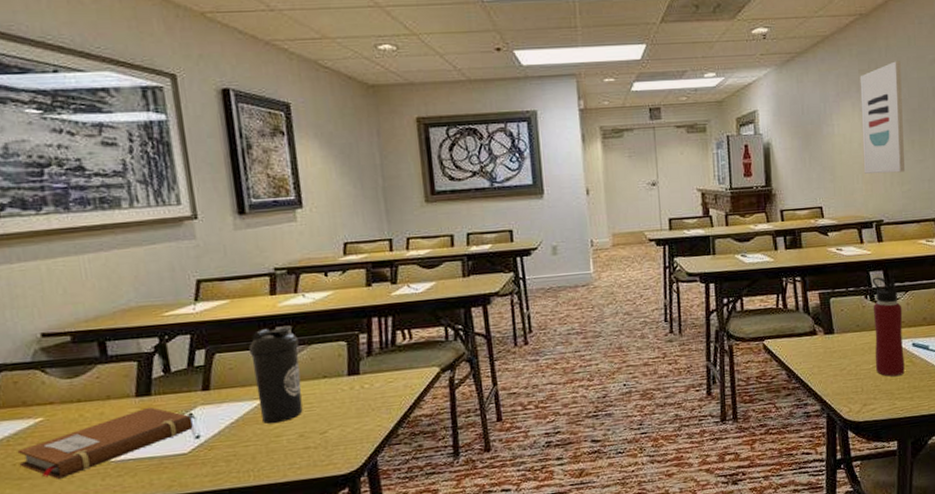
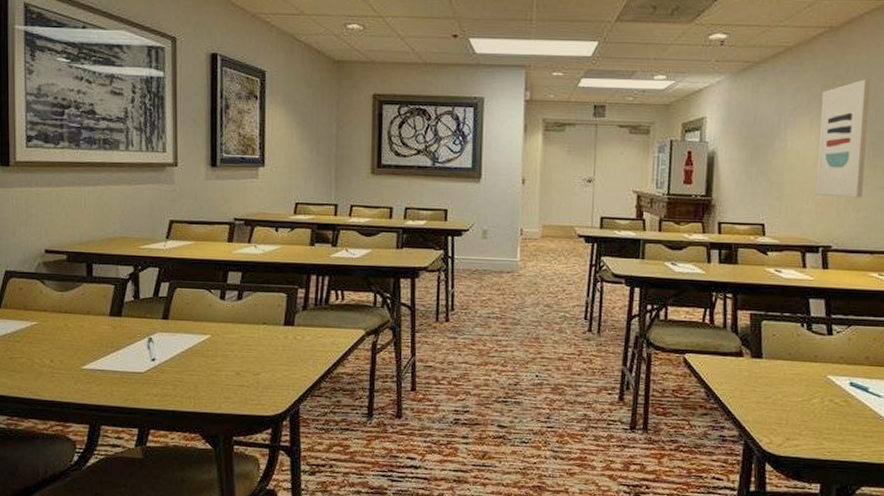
notebook: present [17,407,193,479] -> none [15,326,151,377]
water bottle: present [248,327,303,424] -> none [204,272,246,359]
water bottle: present [872,277,905,377] -> none [804,305,843,414]

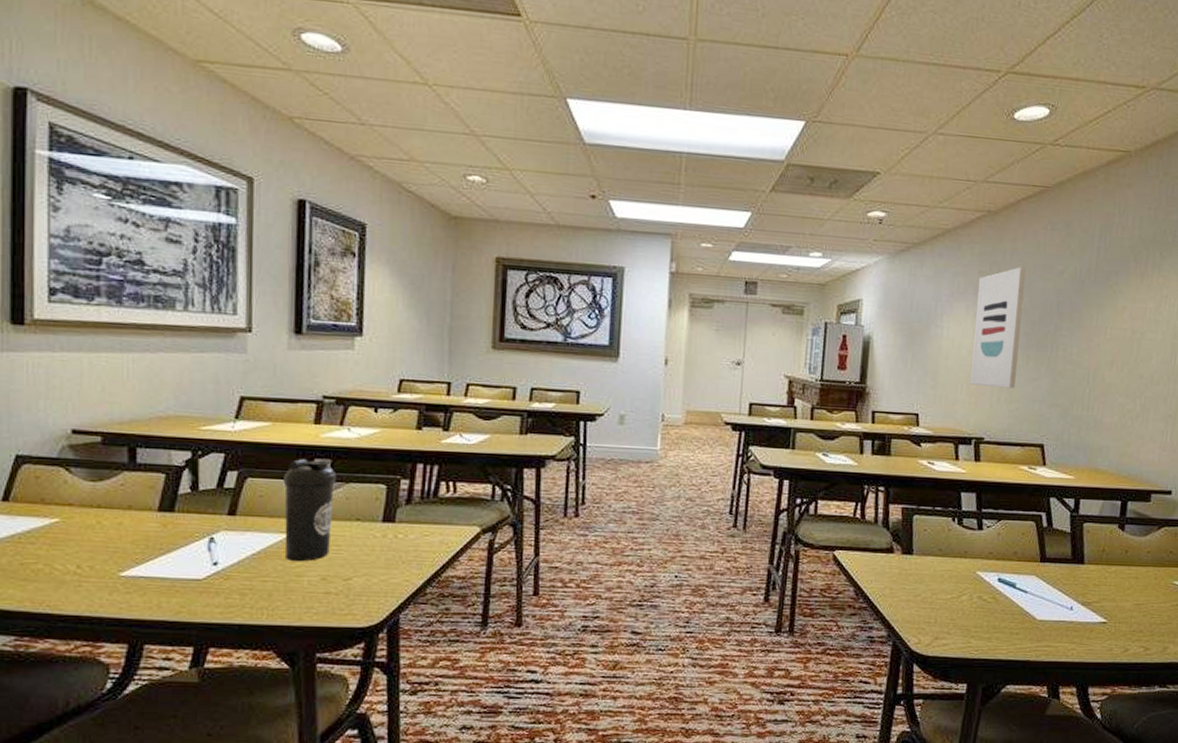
water bottle: none [204,272,246,359] -> present [283,459,337,562]

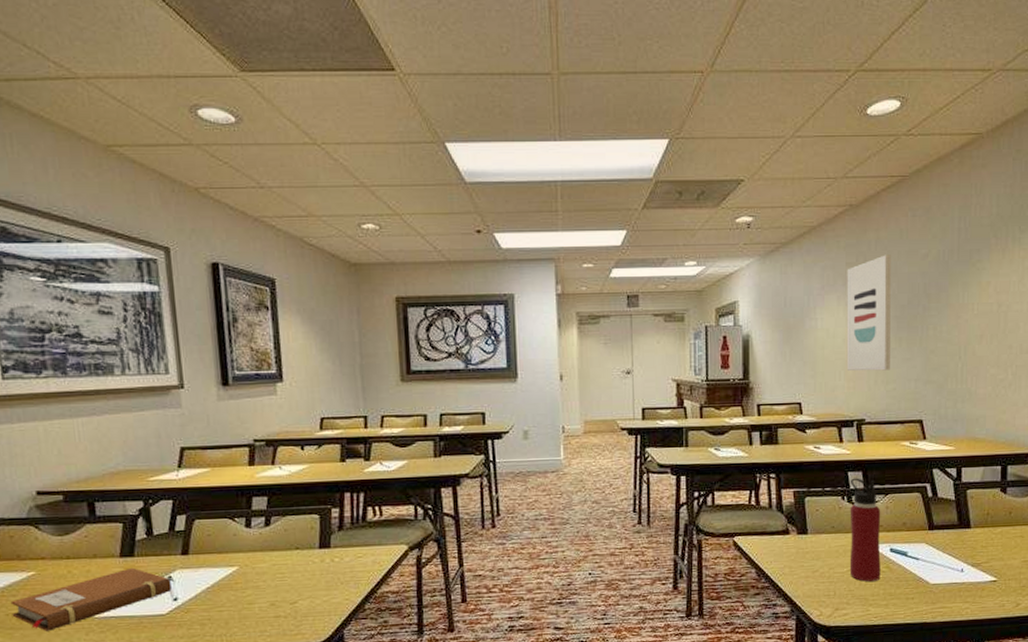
notebook: none [27,524,212,586] -> present [10,567,172,631]
water bottle: present [283,459,337,562] -> none [226,497,275,591]
water bottle: none [953,499,992,612] -> present [849,478,881,582]

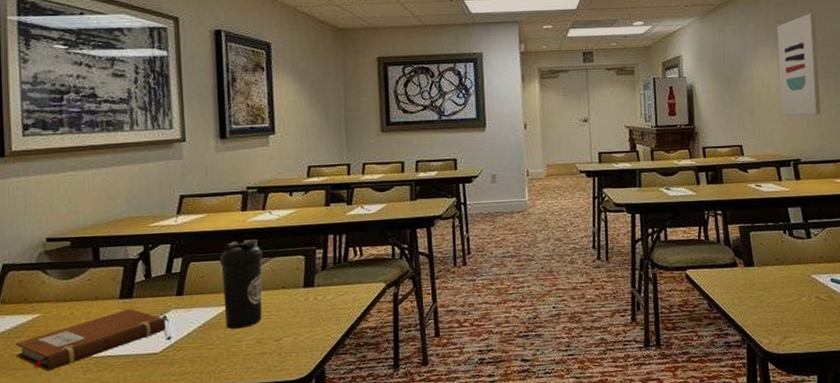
water bottle: none [226,497,275,591] -> present [219,240,263,330]
water bottle: present [849,478,881,582] -> none [790,213,824,311]

